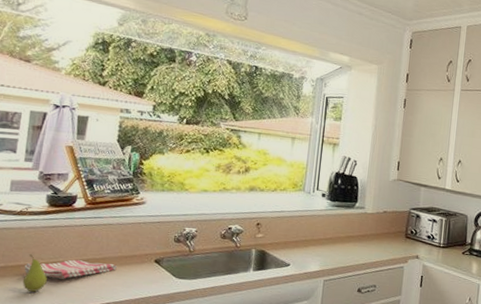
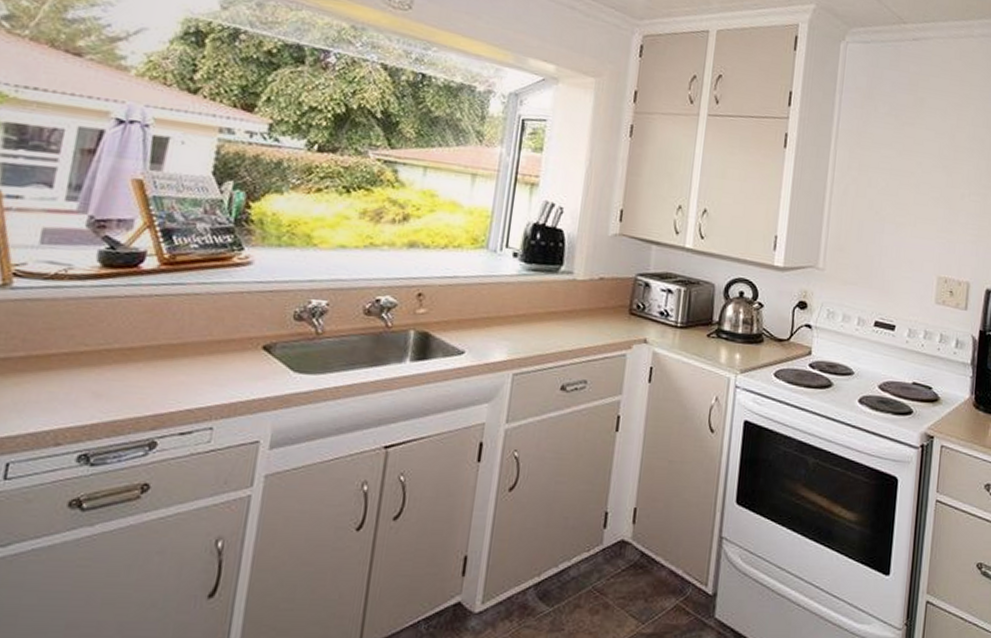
fruit: present [22,254,47,292] -> none [52,338,93,394]
dish towel: present [24,259,117,279] -> none [56,345,204,375]

